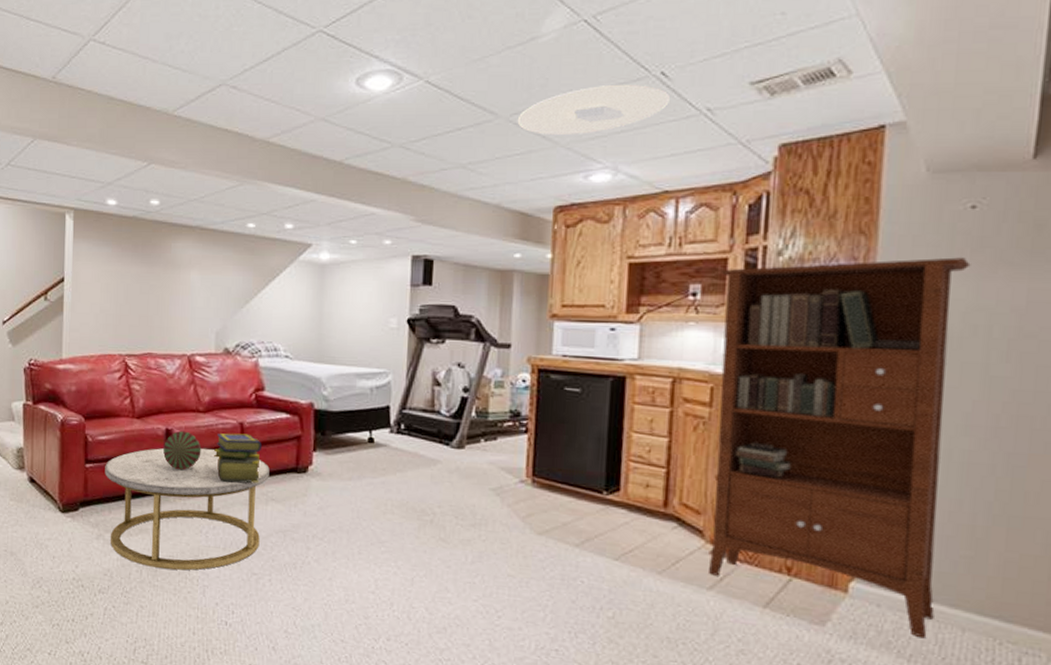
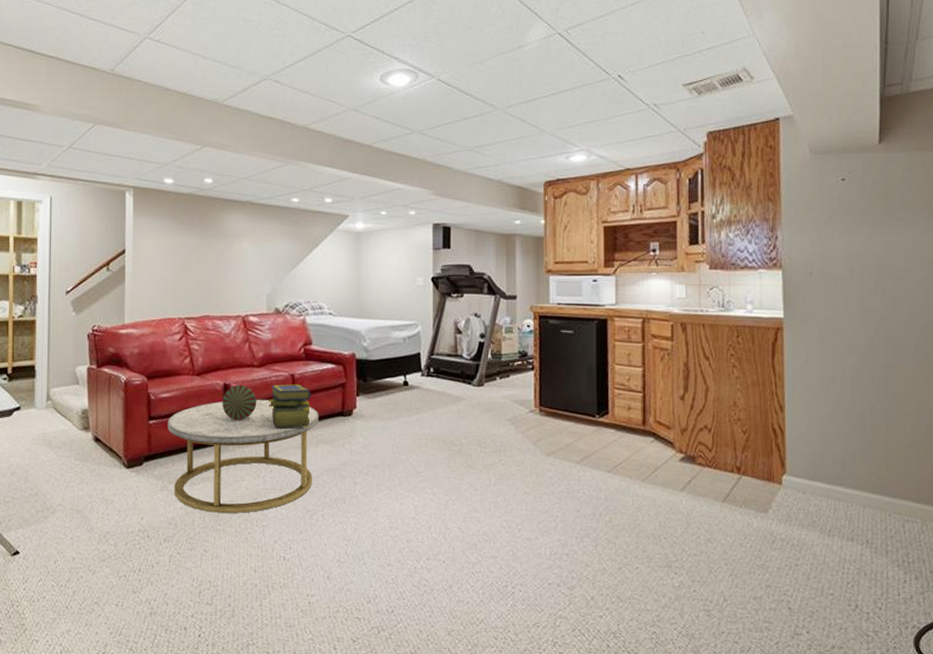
ceiling light: present [517,84,671,136] -> none [511,84,627,125]
bookcase: present [707,257,971,639] -> none [671,218,845,516]

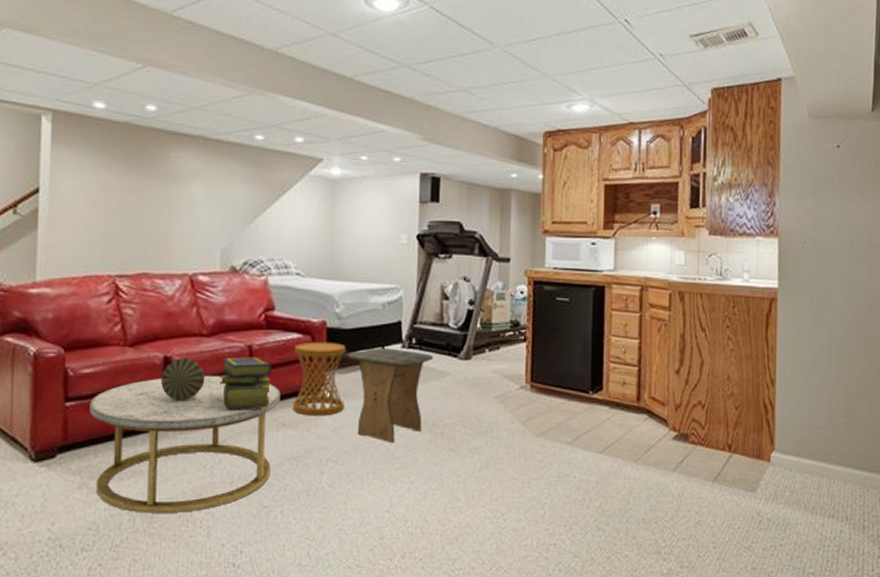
side table: none [329,371,373,435] -> present [293,341,346,416]
stool: none [374,376,450,460] -> present [347,348,434,444]

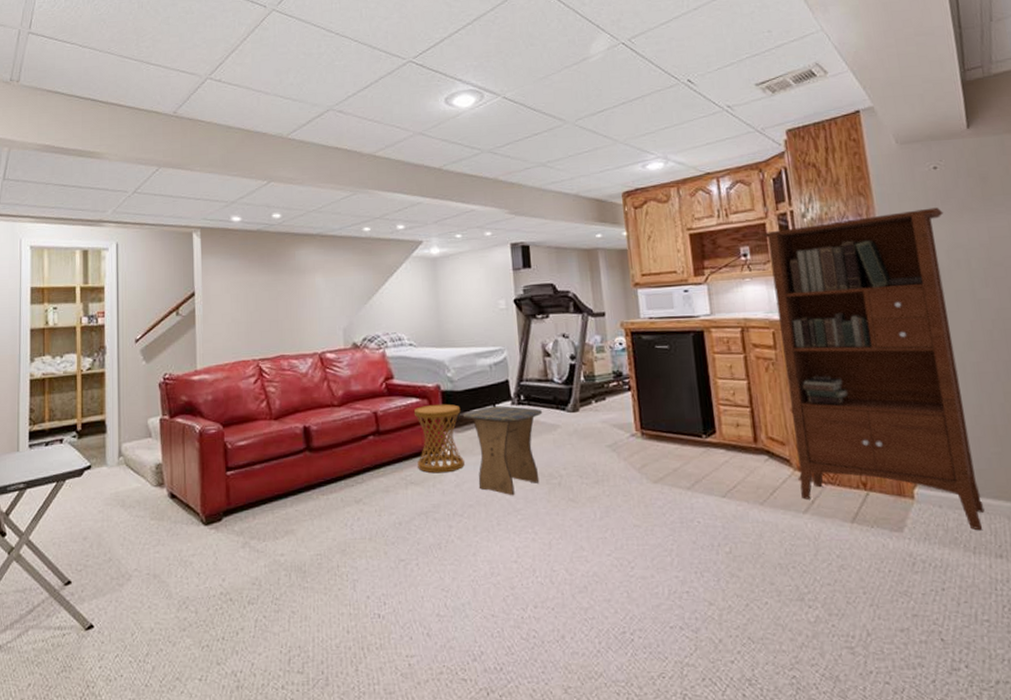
coffee table: present [89,375,281,513] -> none [246,441,406,569]
drum: present [161,357,205,401] -> none [302,426,340,466]
stack of books: present [219,357,272,410] -> none [352,422,397,472]
bookcase: none [671,185,838,493] -> present [760,207,985,531]

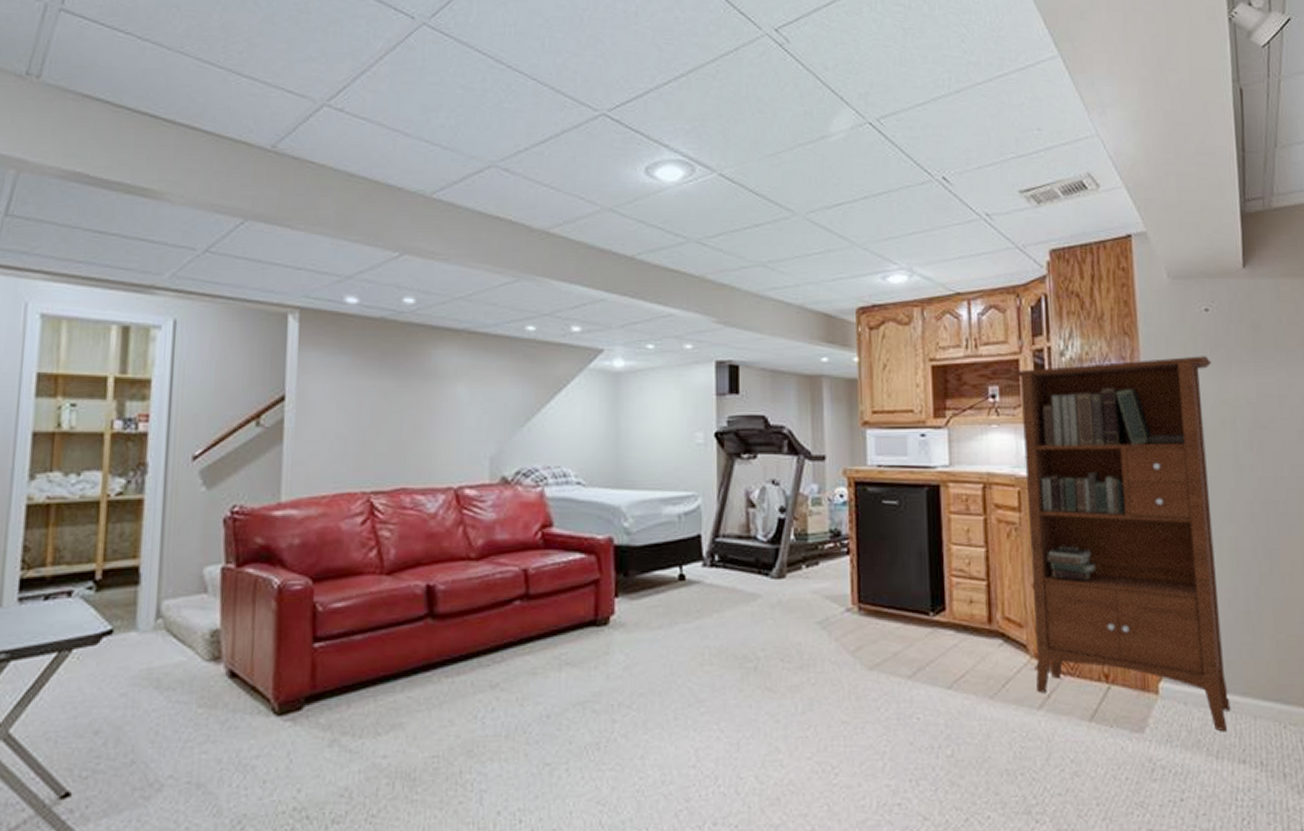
side table: present [414,404,464,474] -> none [577,562,638,652]
stool: present [462,406,543,496] -> none [639,567,741,683]

